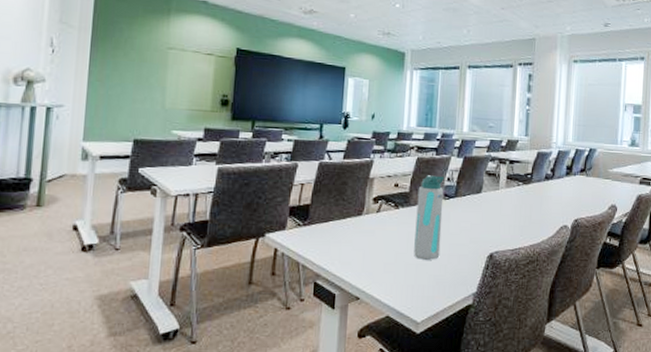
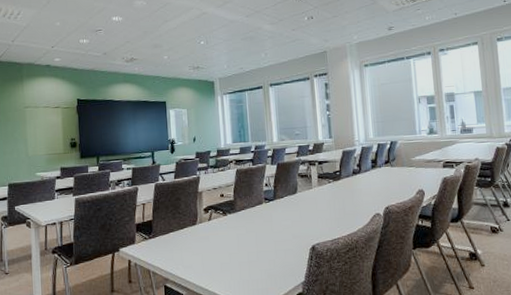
water bottle: present [414,175,445,261] -> none [241,182,268,258]

